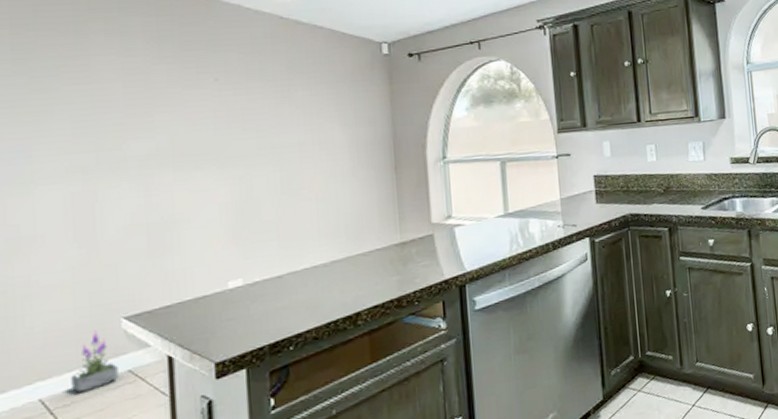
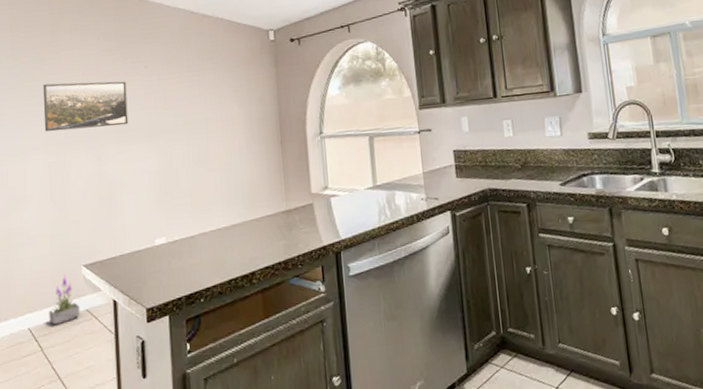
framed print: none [61,95,191,157] -> present [42,81,129,132]

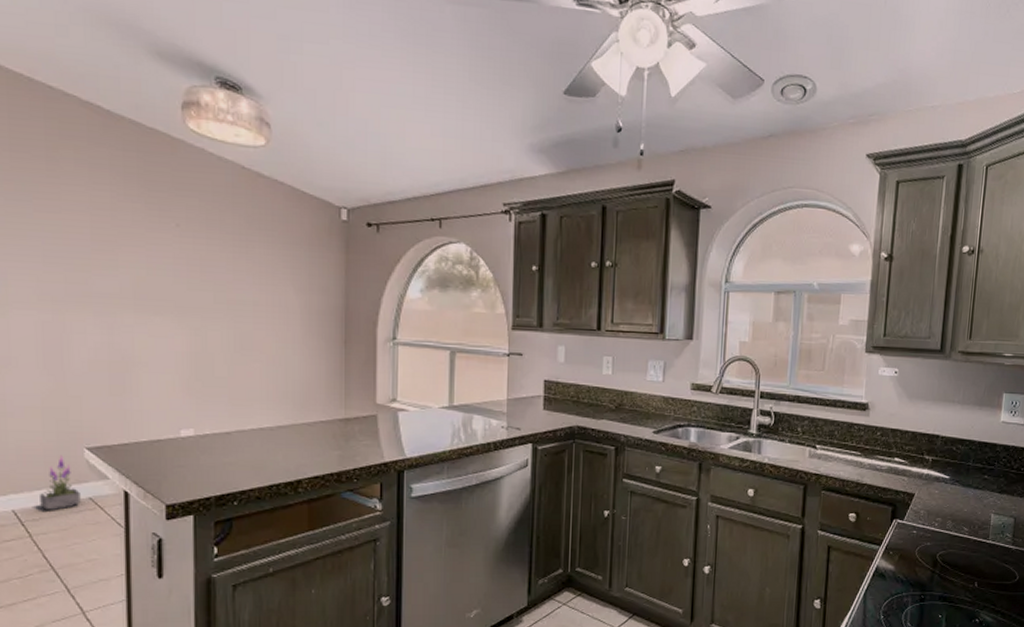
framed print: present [42,81,129,132] -> none [34,224,152,292]

